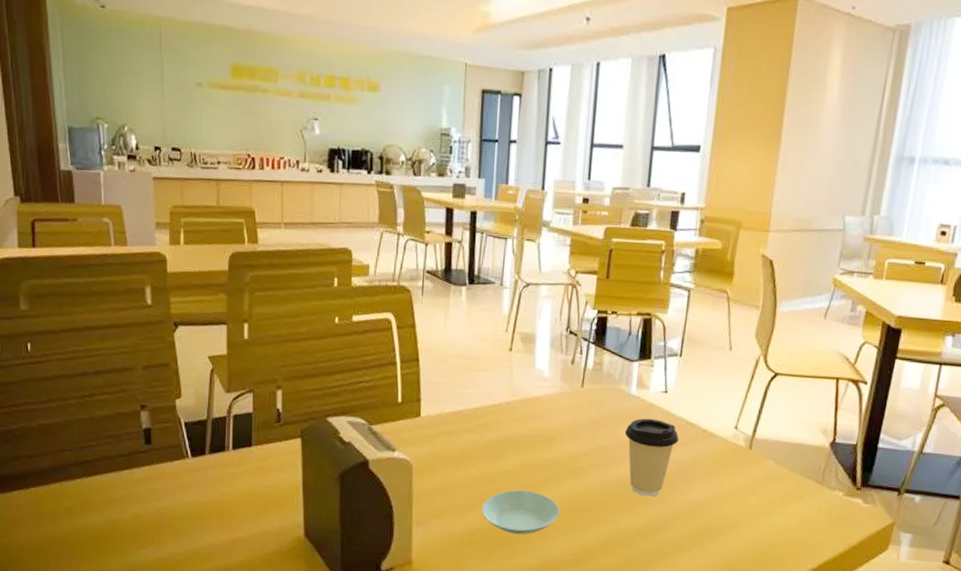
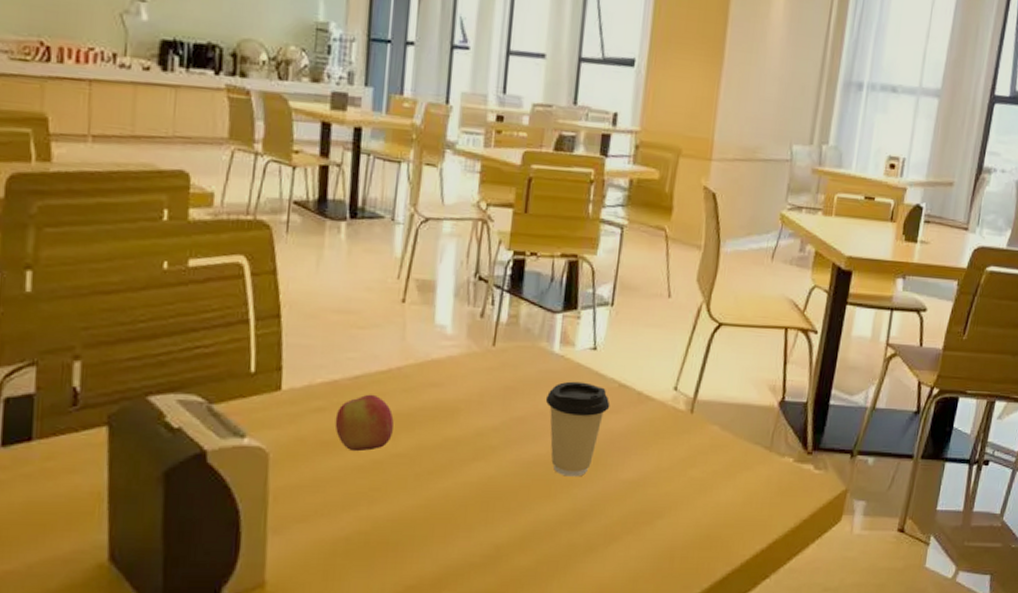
apple: none [460,422,505,467] -> present [335,394,394,452]
saucer: present [481,490,560,535] -> none [362,479,464,536]

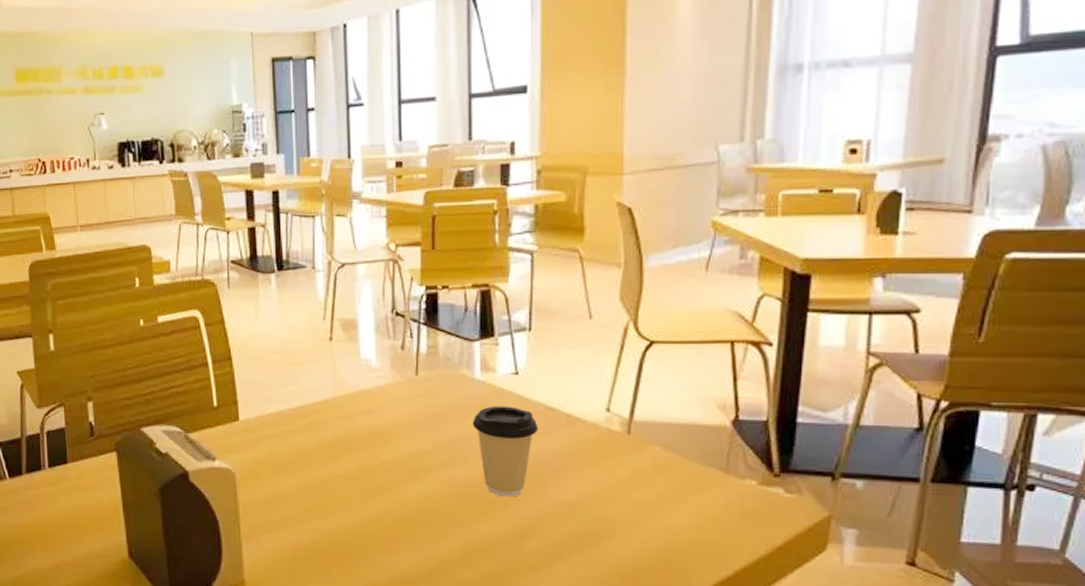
apple: present [335,394,394,452] -> none [285,422,334,473]

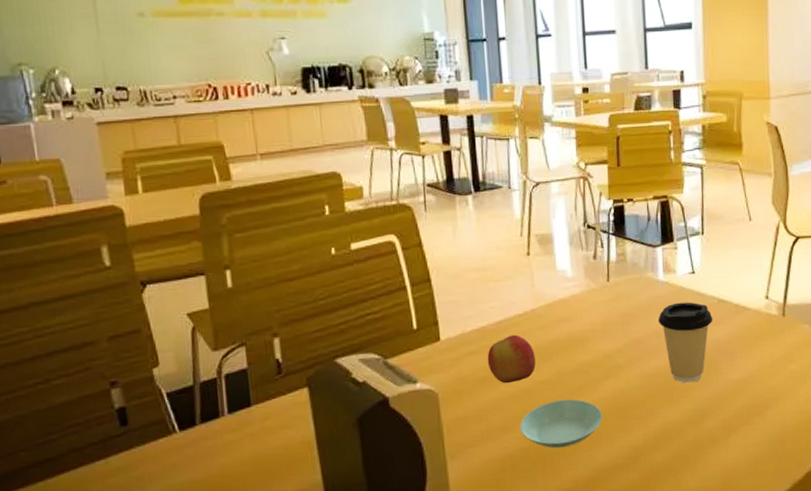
apple: none [285,422,334,473] -> present [487,334,536,384]
saucer: none [316,497,405,548] -> present [519,399,603,449]

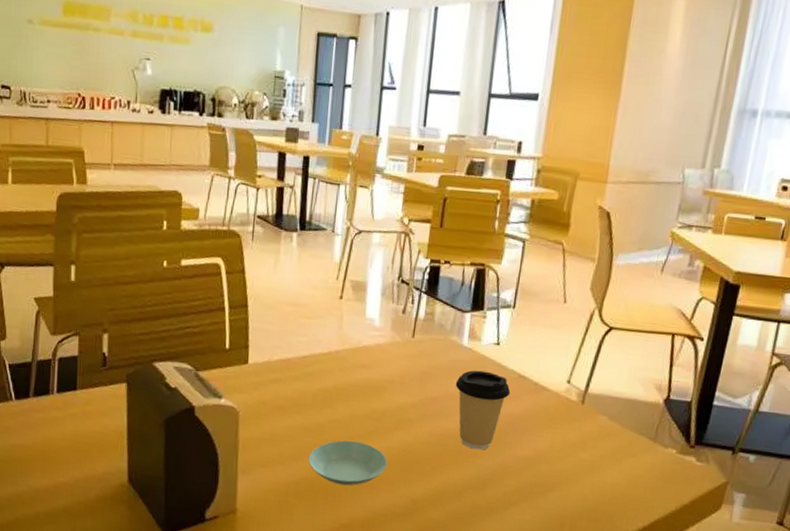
apple: present [487,334,536,384] -> none [288,371,333,416]

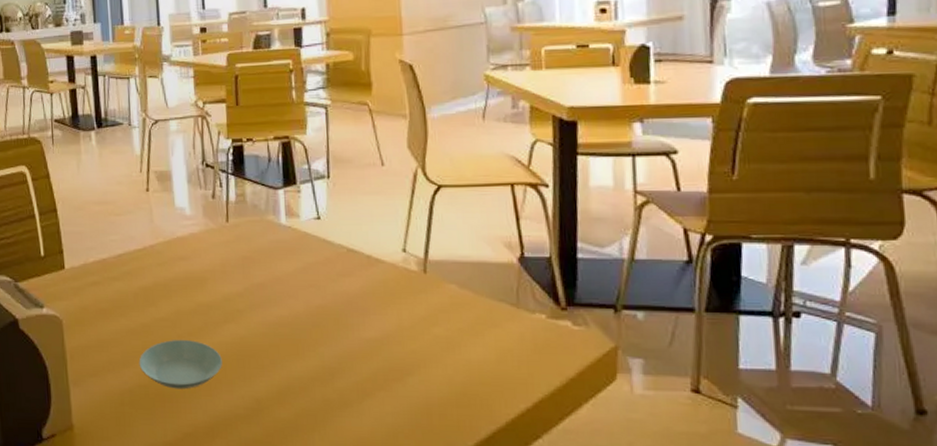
coffee cup: present [455,370,511,450] -> none [280,249,342,336]

